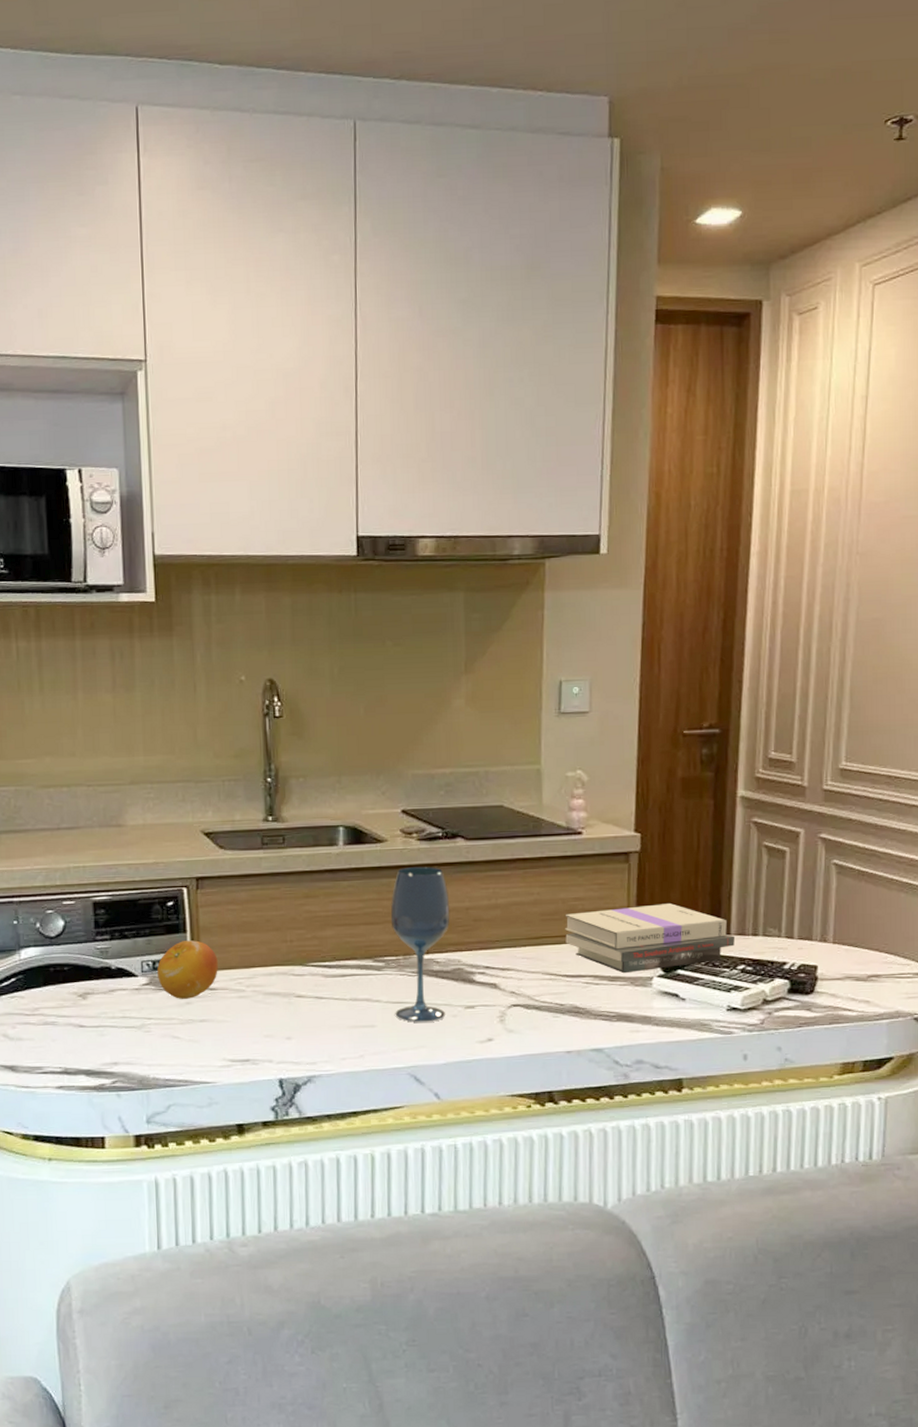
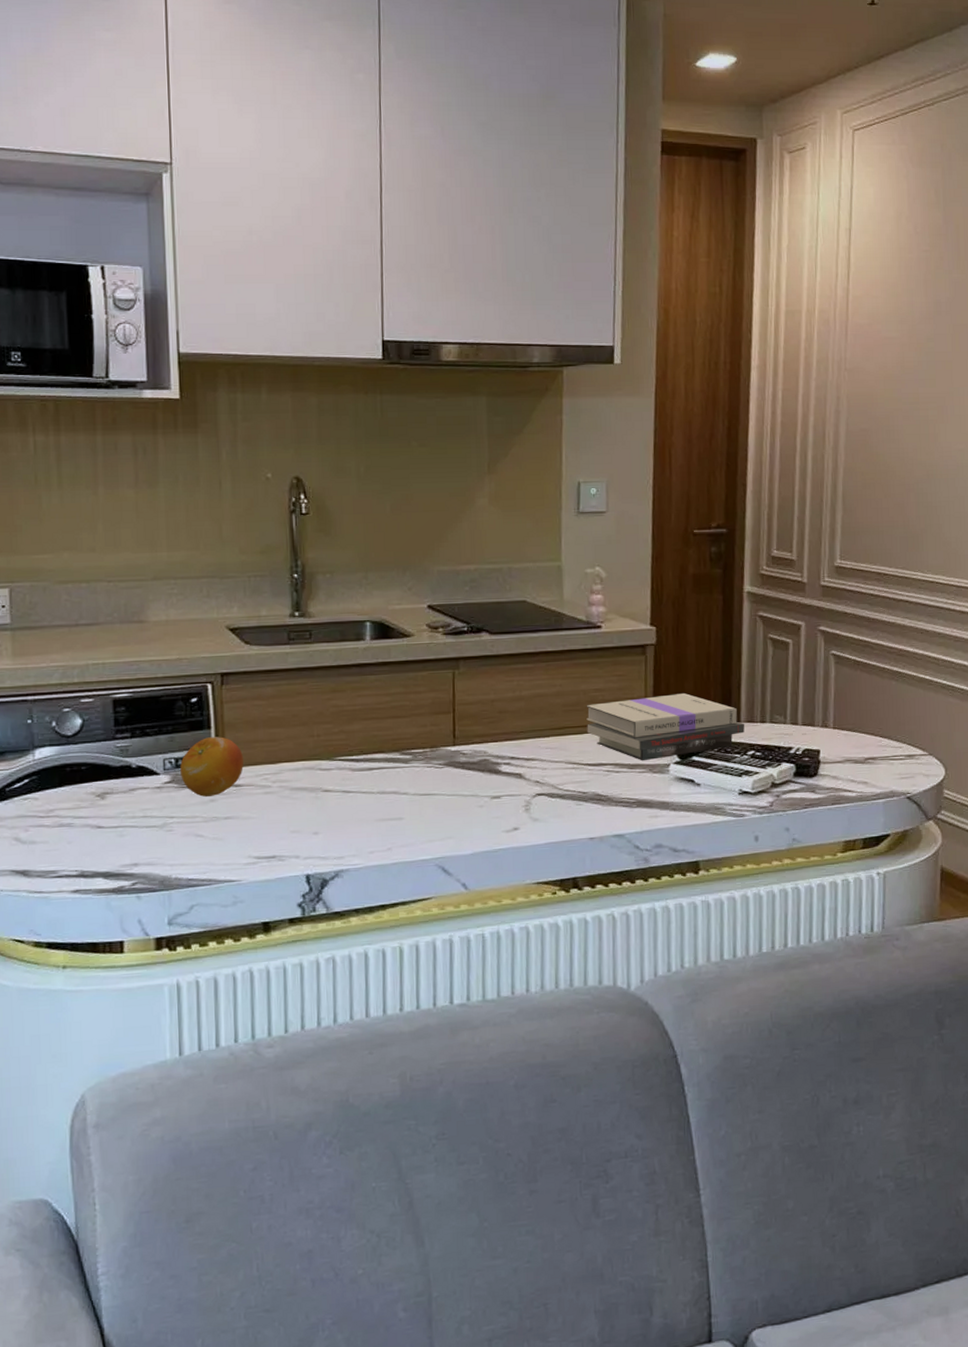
wineglass: present [390,866,450,1022] -> none [417,660,476,814]

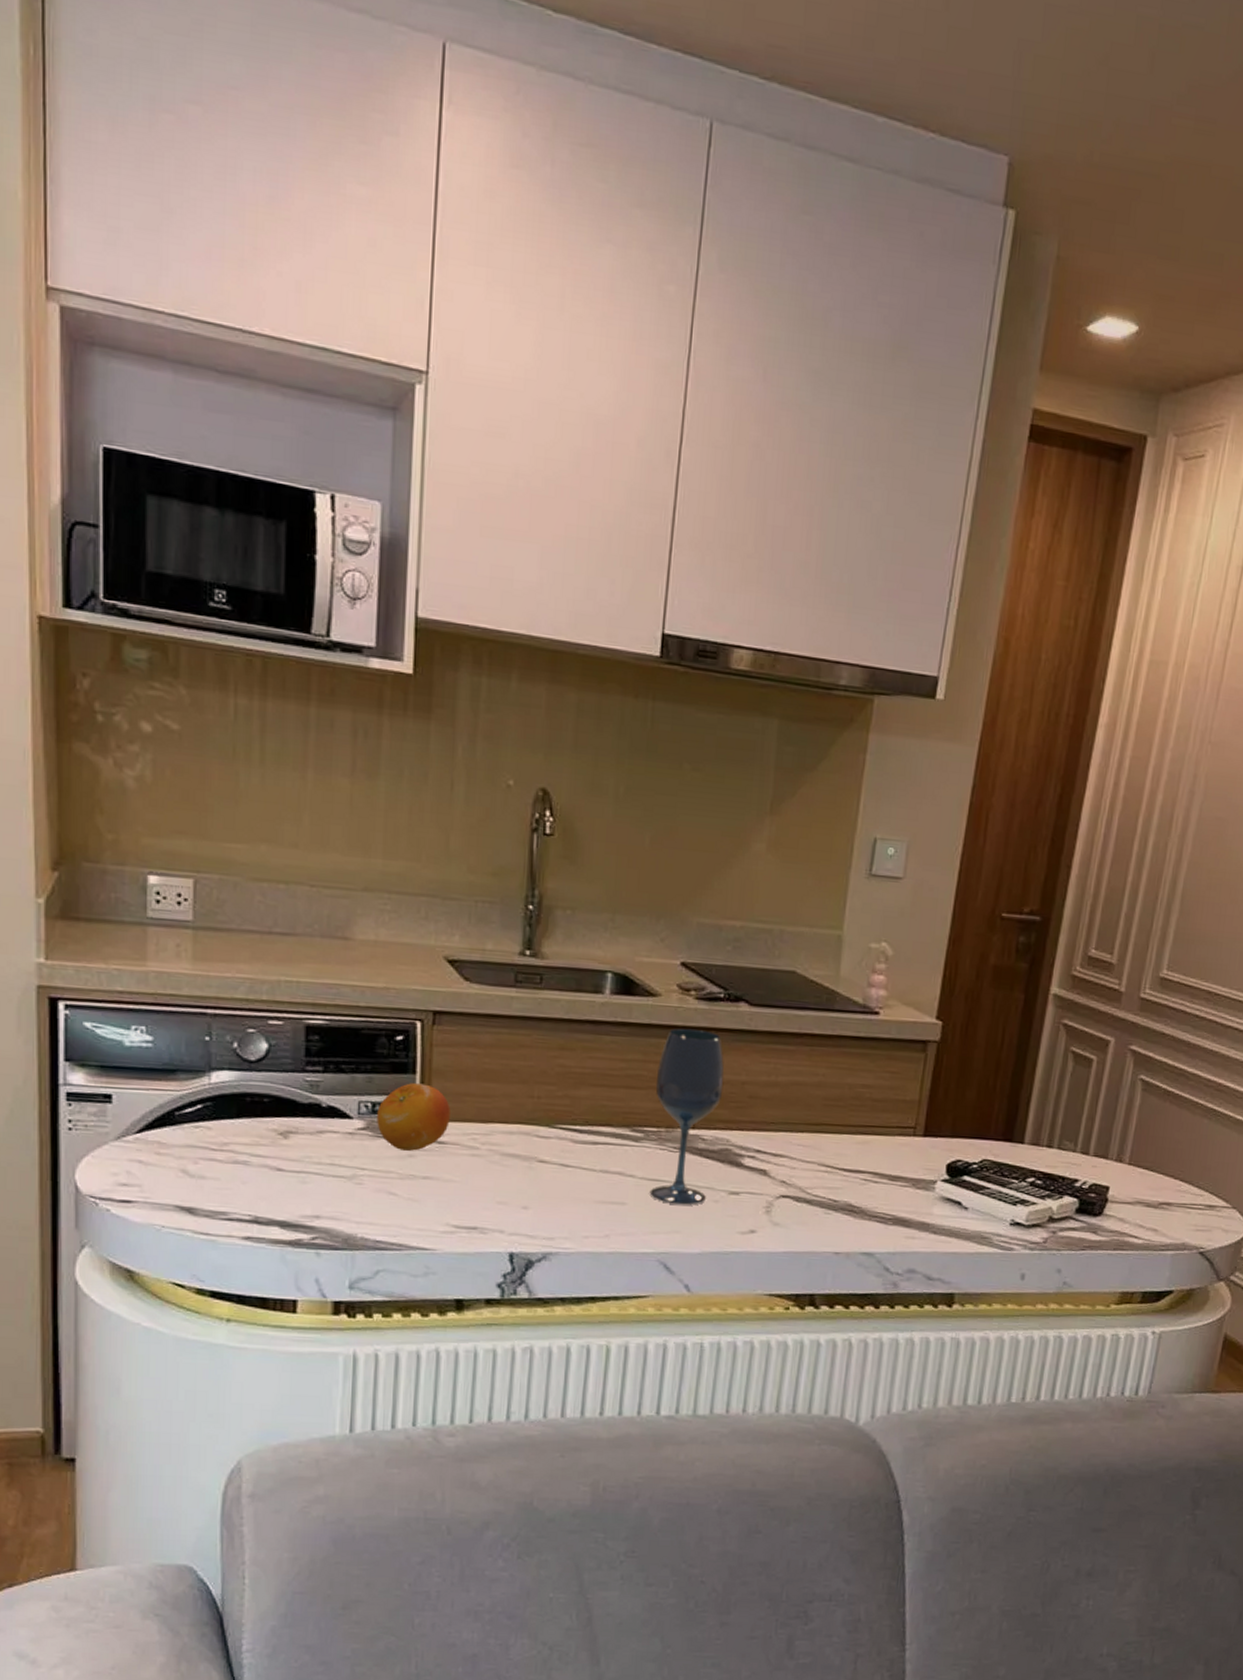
wineglass: none [417,660,476,814] -> present [649,1028,725,1205]
books: present [586,693,744,761] -> none [847,1101,1028,1174]

